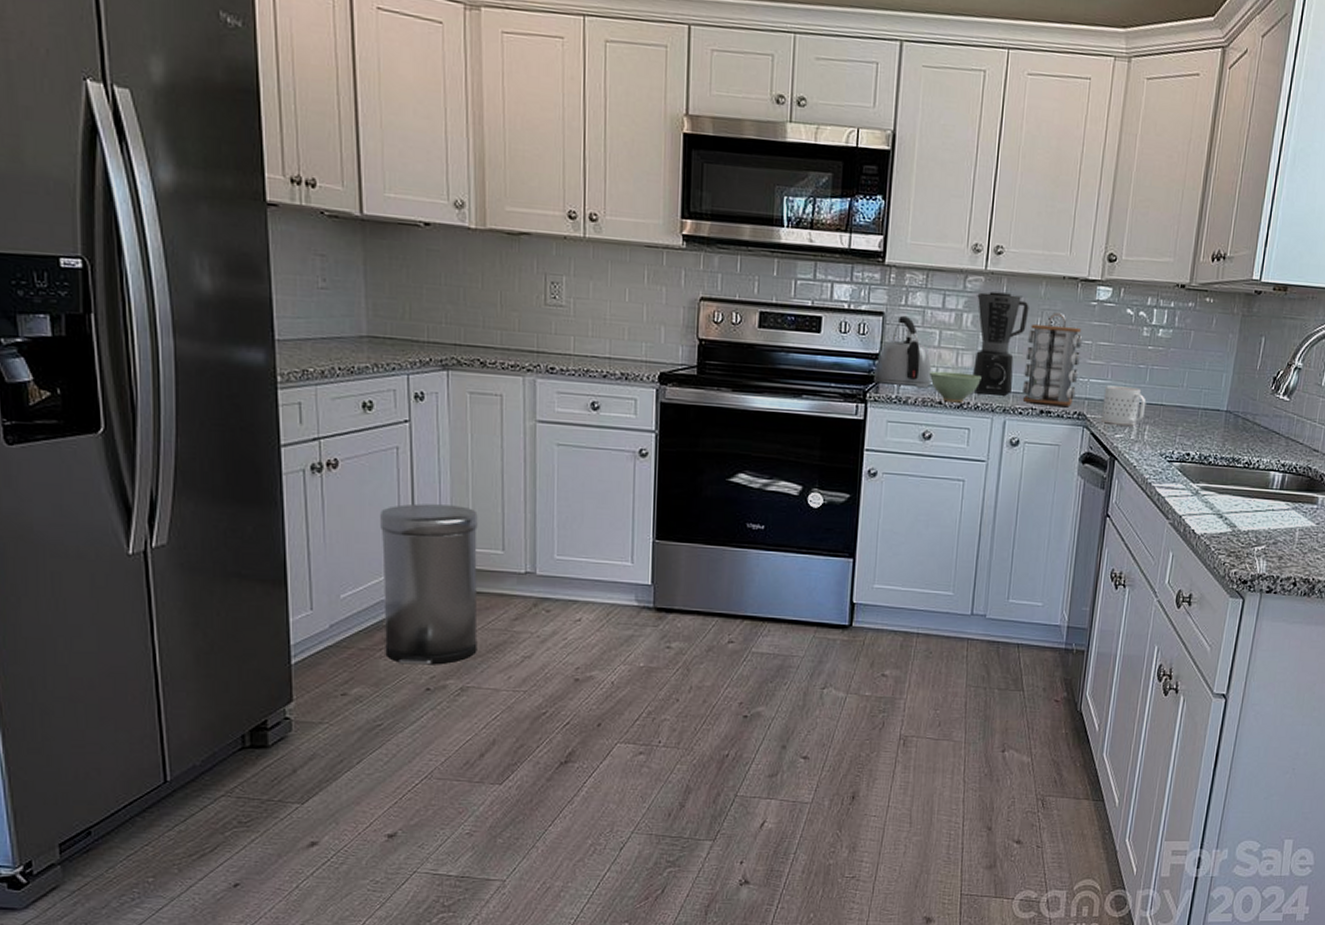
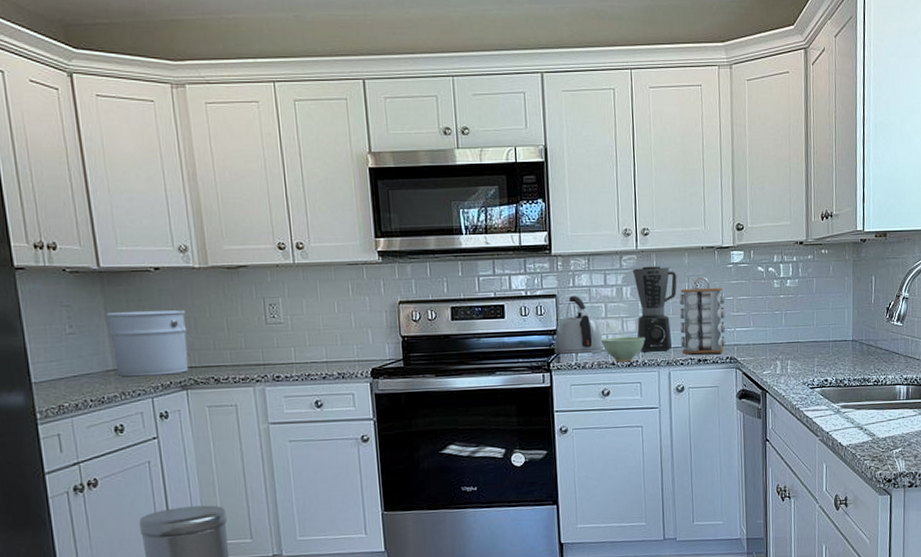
bucket: none [364,269,460,351] -> present [105,310,193,377]
mug: present [1101,385,1147,426] -> none [749,330,786,364]

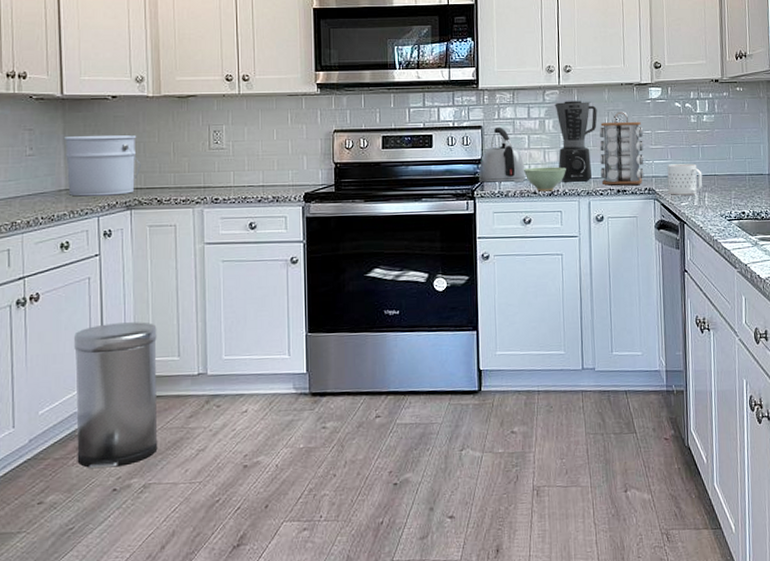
mug: none [749,330,786,364] -> present [667,163,703,195]

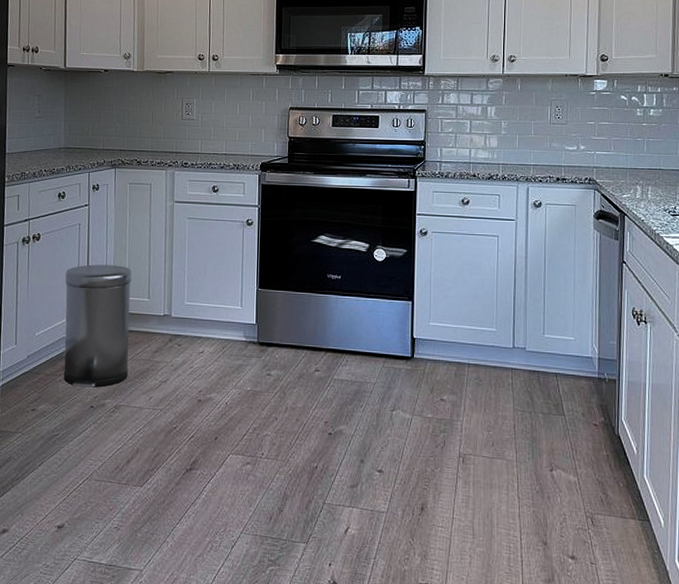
bucket: present [63,134,141,197] -> none [64,102,125,155]
kettle: present [479,127,527,184] -> none [421,111,467,165]
bowl: present [523,166,566,192] -> none [464,151,506,175]
blender: present [554,101,598,183] -> none [497,89,540,169]
spice rack: present [599,112,644,186] -> none [540,102,586,175]
mug: present [667,163,703,195] -> none [609,156,647,187]

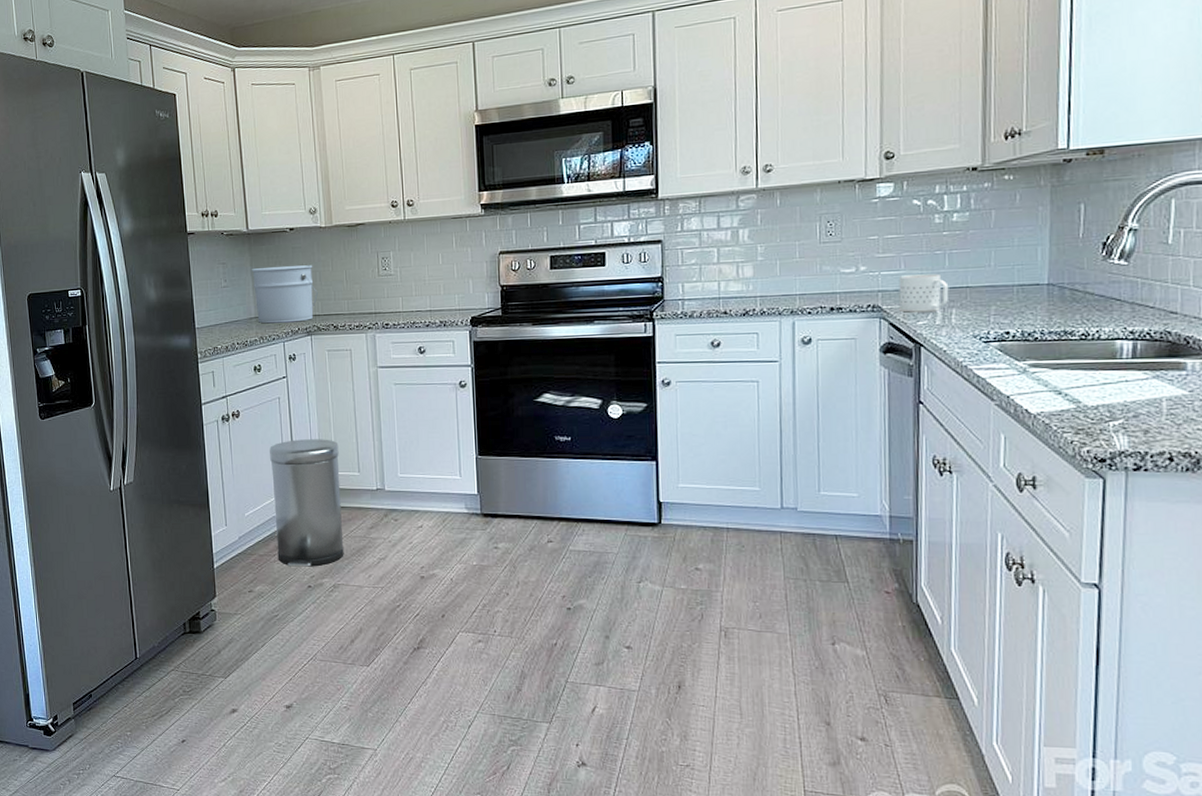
bucket: none [64,102,125,155] -> present [251,265,318,324]
mug: none [609,156,647,187] -> present [898,273,949,313]

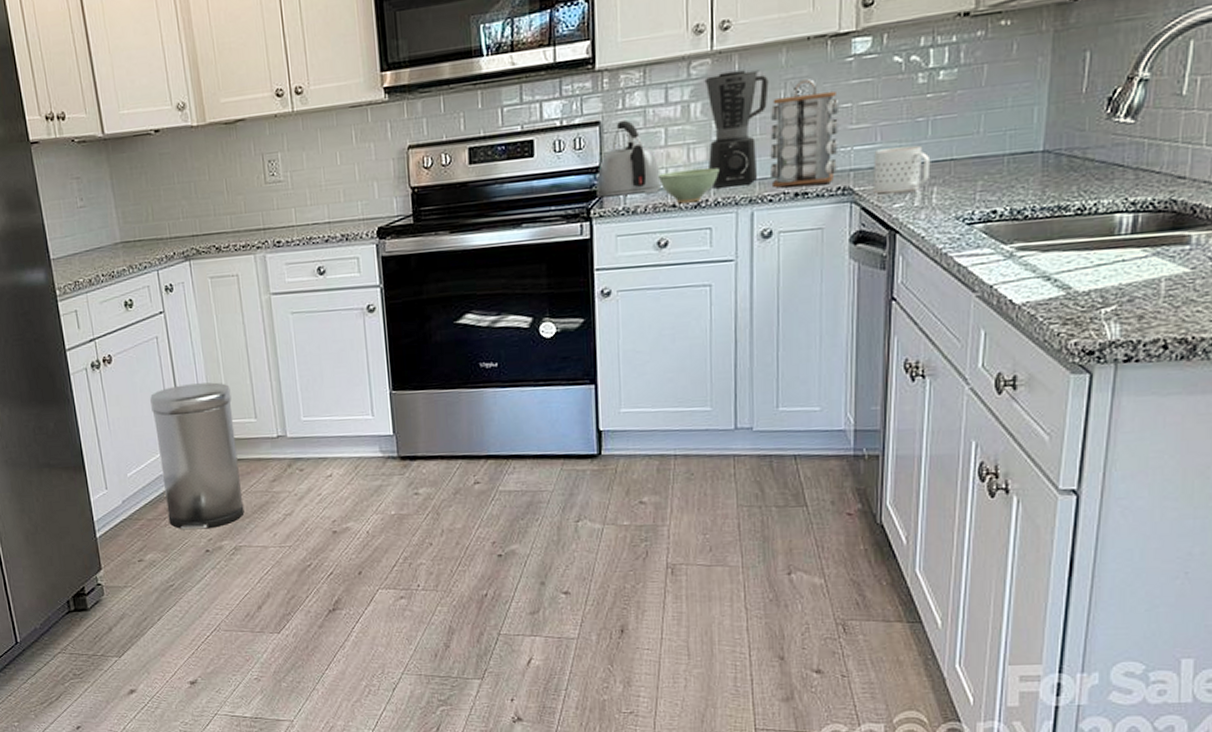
bucket: present [251,265,318,324] -> none [111,174,194,249]
kettle: none [658,240,716,304] -> present [596,120,663,199]
bowl: none [711,282,765,311] -> present [657,167,720,204]
blender: none [751,205,806,301] -> present [704,70,769,190]
spice rack: none [808,215,867,303] -> present [770,79,838,188]

